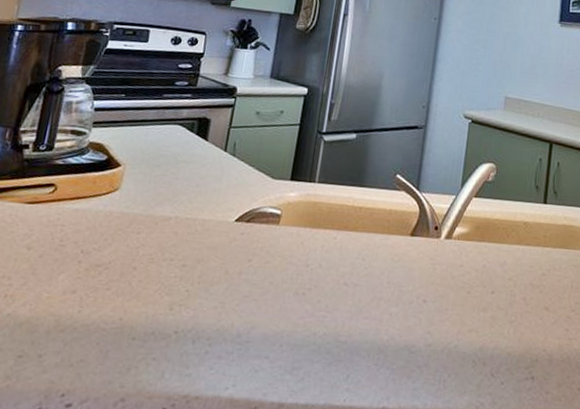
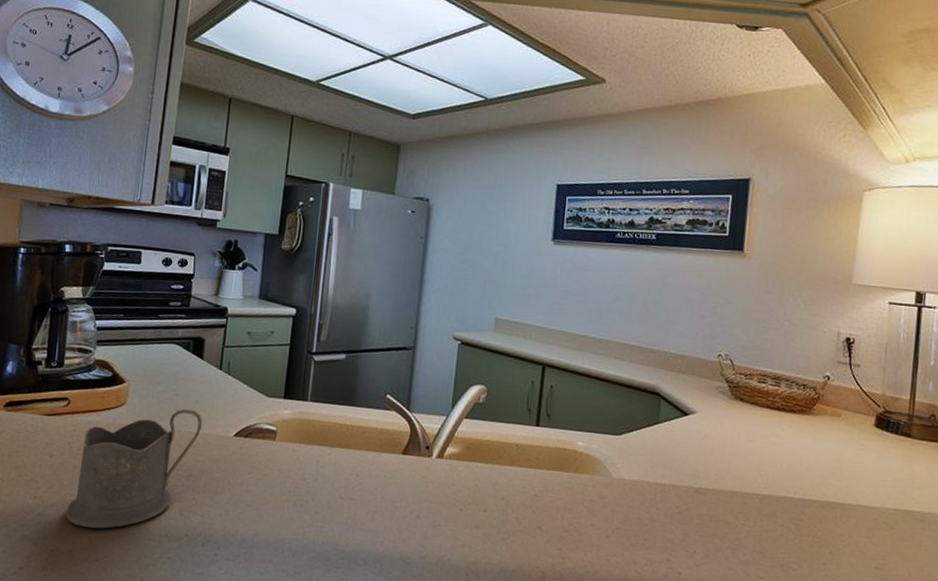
tea glass holder: none [39,193,202,329] -> present [66,409,202,529]

